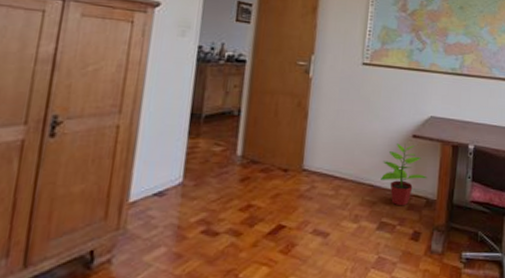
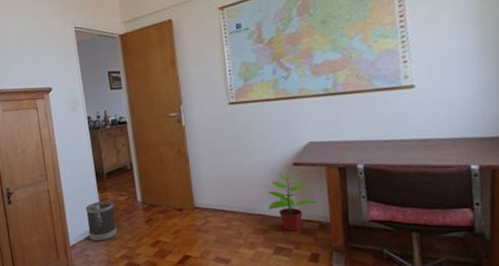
wastebasket: none [160,149,205,200] -> present [85,201,118,242]

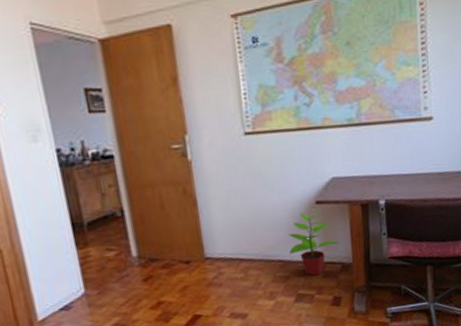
wastebasket: present [85,201,118,242] -> none [59,258,106,312]

